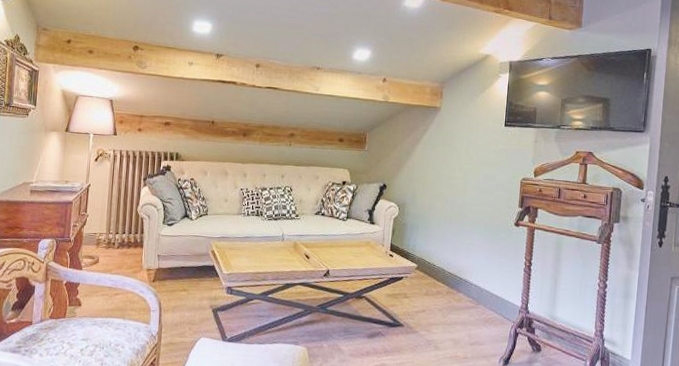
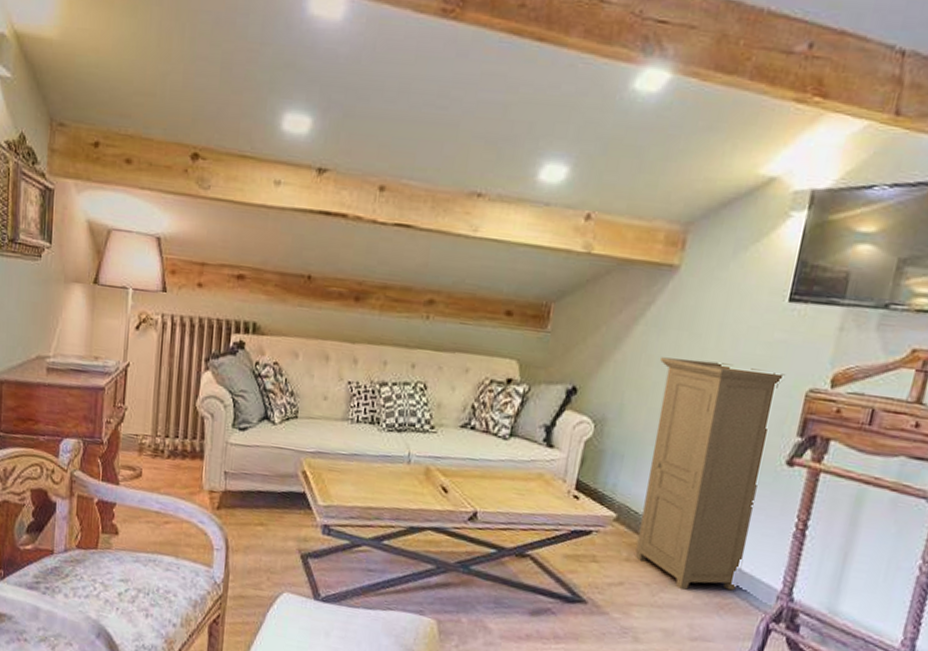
armoire: none [431,163,508,312] -> present [635,357,786,591]

